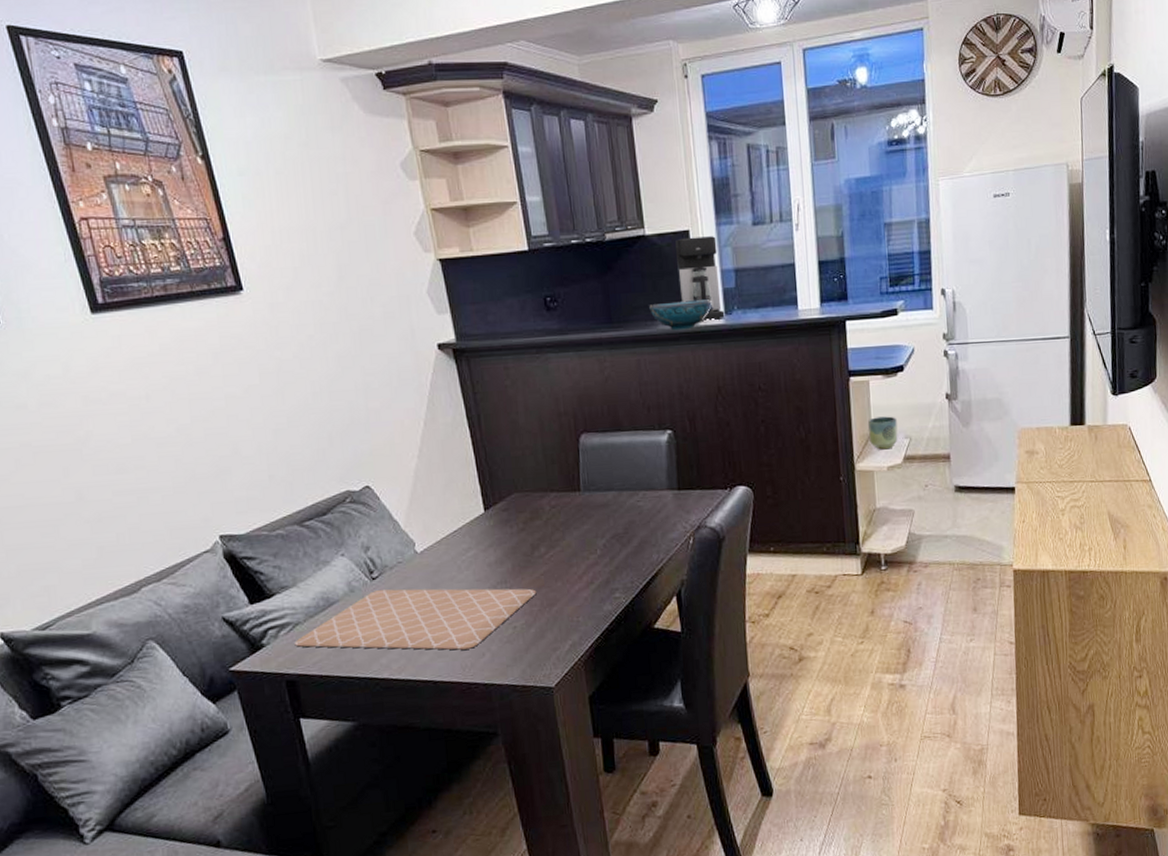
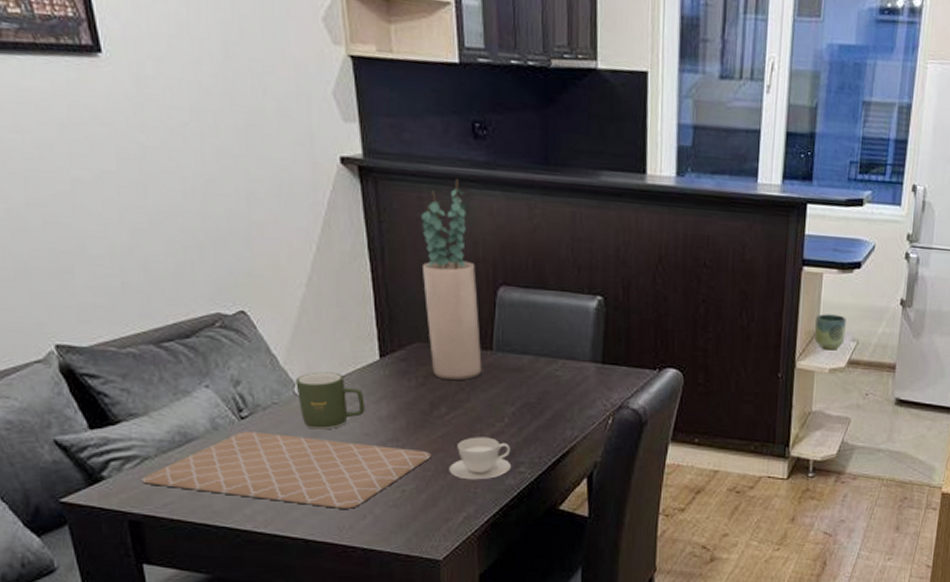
mug: none [415,528,476,582] -> present [295,371,365,430]
vase: none [509,347,573,524] -> present [421,179,482,381]
teacup: none [553,569,608,610] -> present [449,437,512,480]
decorative bowl: present [648,299,713,331] -> none [591,150,665,187]
coffee maker: present [674,236,725,321] -> none [628,79,677,180]

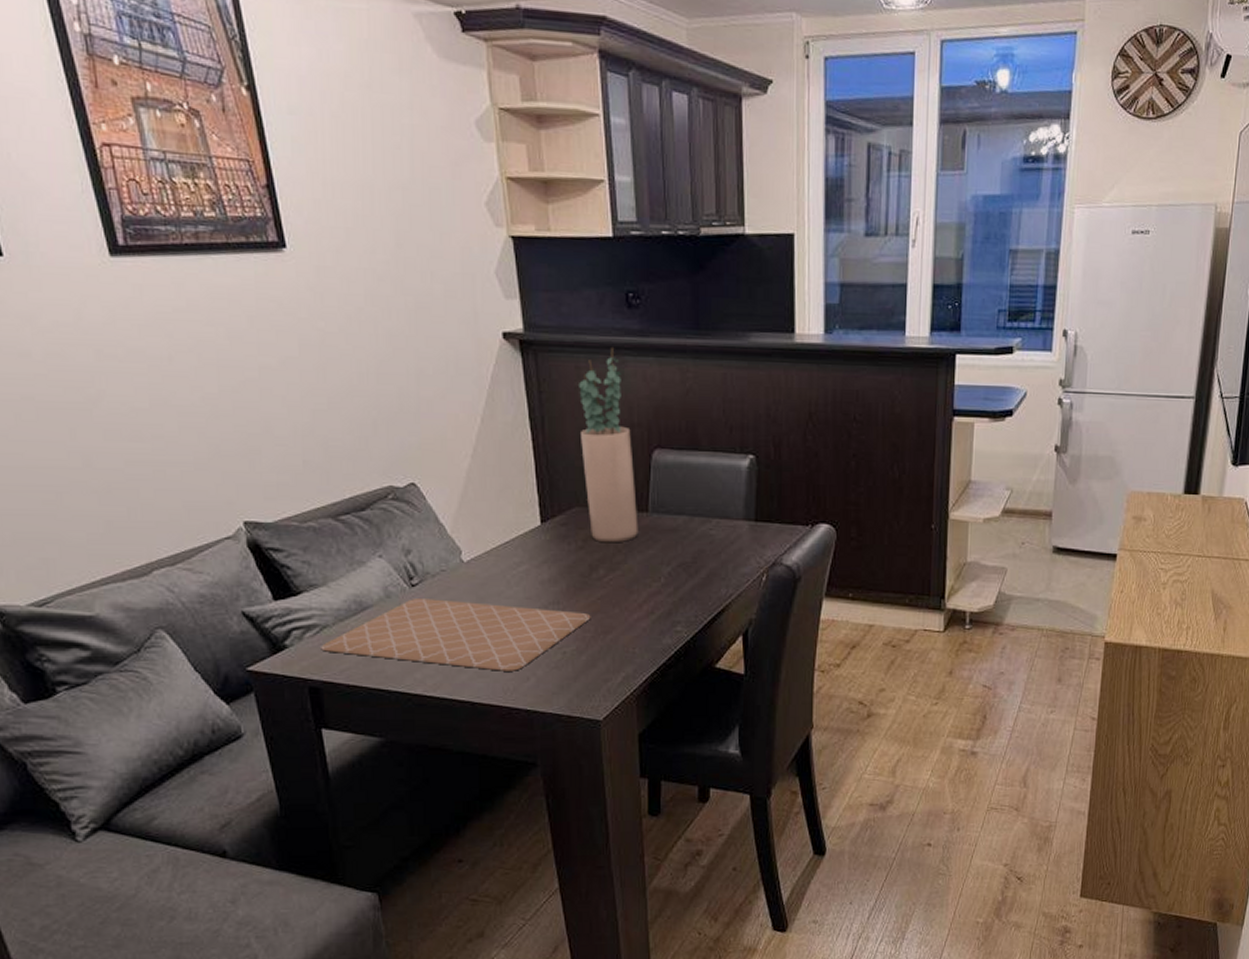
mug: present [295,371,365,430] -> none [462,538,527,595]
teacup: present [449,437,512,480] -> none [608,597,669,640]
ceramic pot: present [815,314,846,351] -> none [968,463,999,500]

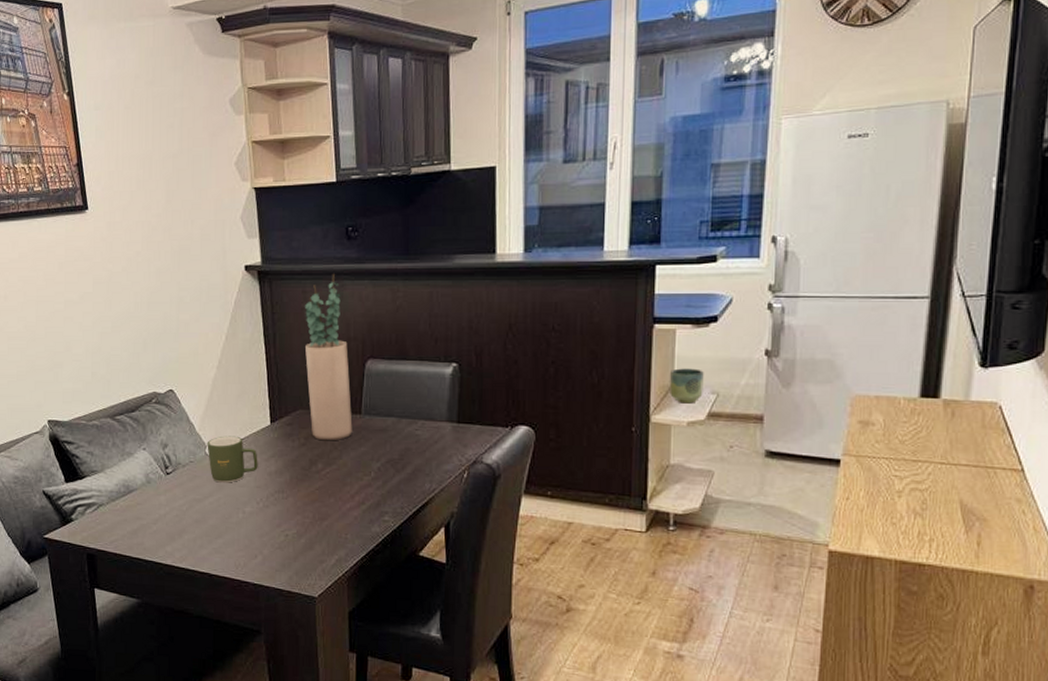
placemat: present [321,597,591,671] -> none [97,483,310,549]
mug: none [462,538,527,595] -> present [207,436,258,483]
ceramic pot: none [968,463,999,500] -> present [670,368,704,404]

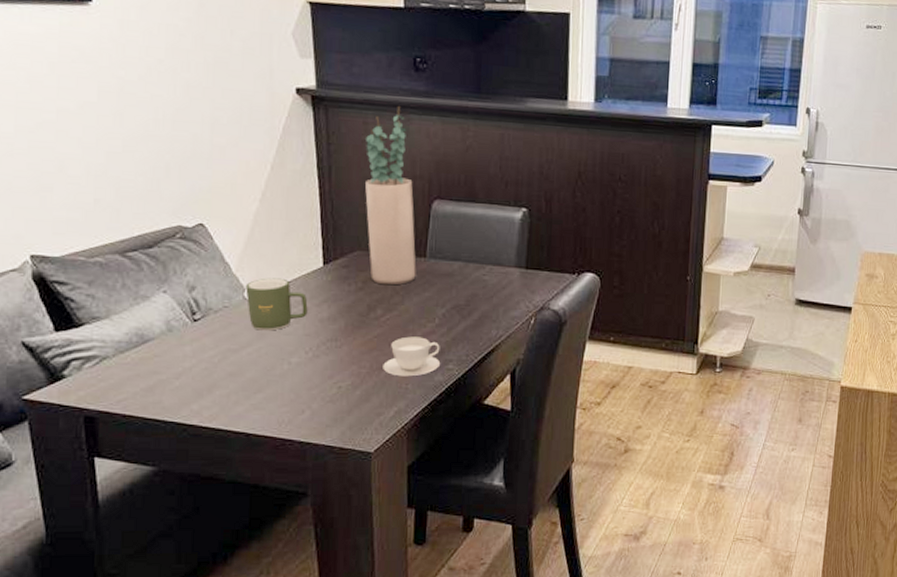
teacup: none [324,489,377,527] -> present [383,336,441,377]
ceramic pot: present [670,368,704,404] -> none [720,222,749,256]

